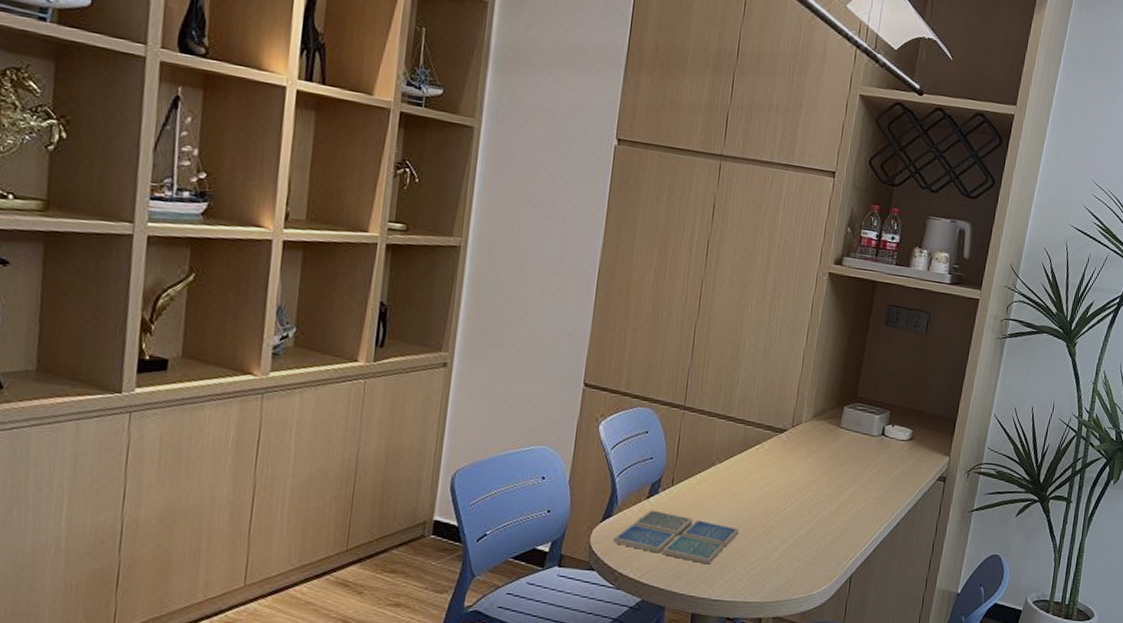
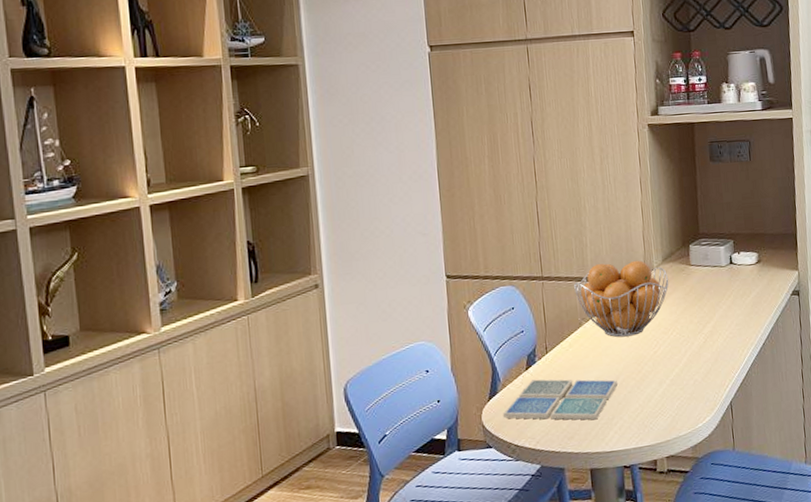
fruit basket: none [714,406,815,487] -> present [573,260,669,338]

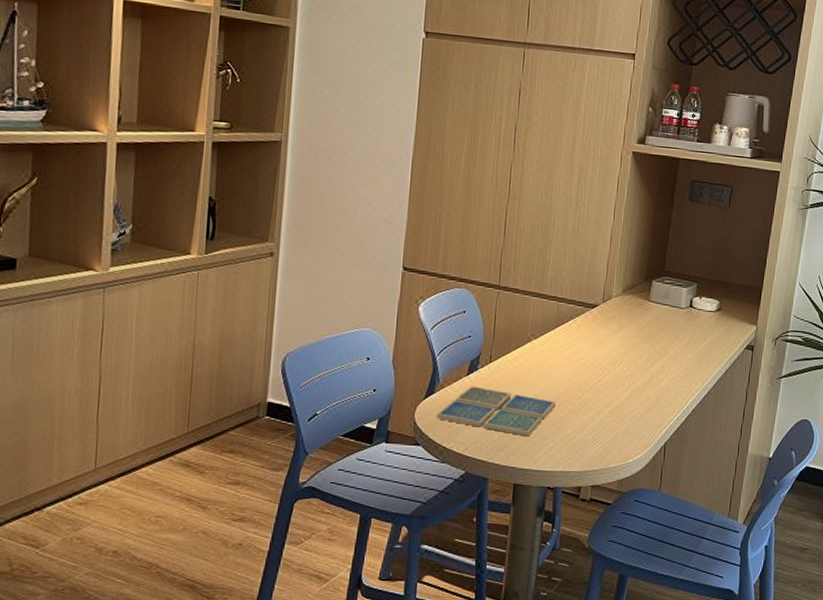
fruit basket: present [573,260,669,338] -> none [528,283,626,361]

